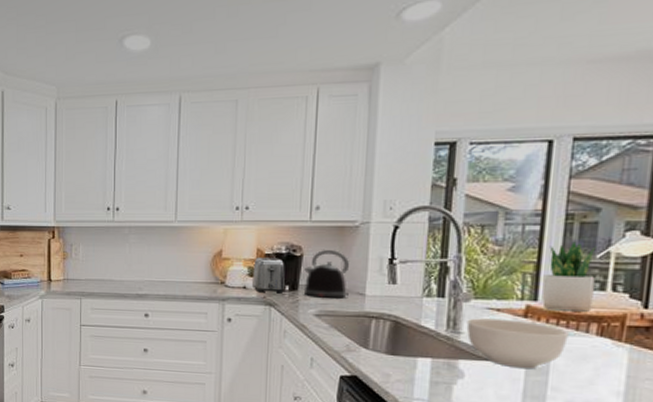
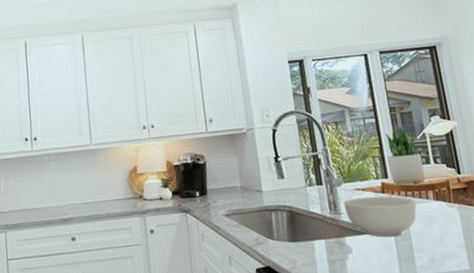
toaster: present [253,257,285,294] -> none [165,168,196,202]
kettle: present [303,249,349,300] -> none [208,155,249,200]

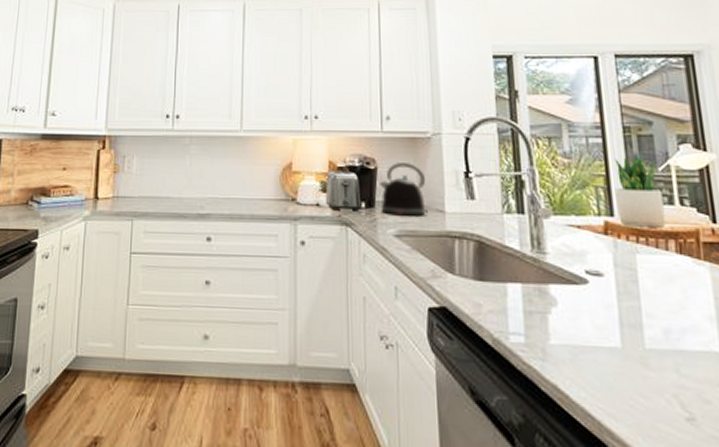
toaster: none [165,168,196,202] -> present [326,171,360,211]
kettle: none [208,155,249,200] -> present [378,161,428,218]
bowl: present [343,196,417,237] -> none [550,236,651,293]

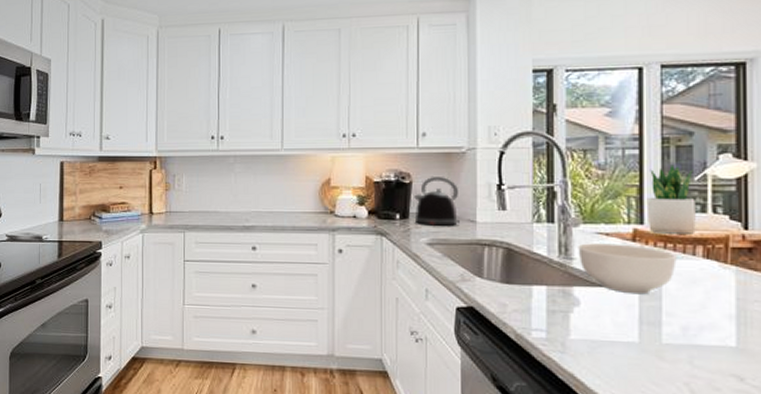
toaster: present [326,171,360,211] -> none [363,185,395,222]
bowl: none [550,236,651,293] -> present [578,243,677,295]

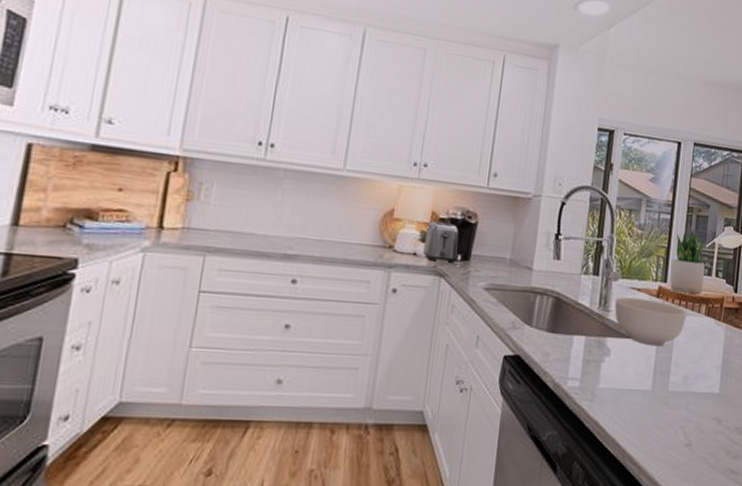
toaster: none [363,185,395,222] -> present [423,221,459,263]
kettle: present [413,175,460,227] -> none [475,218,520,273]

